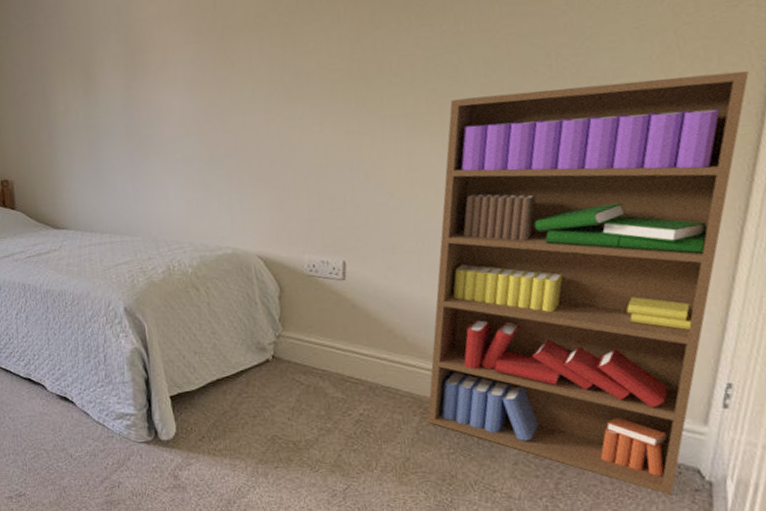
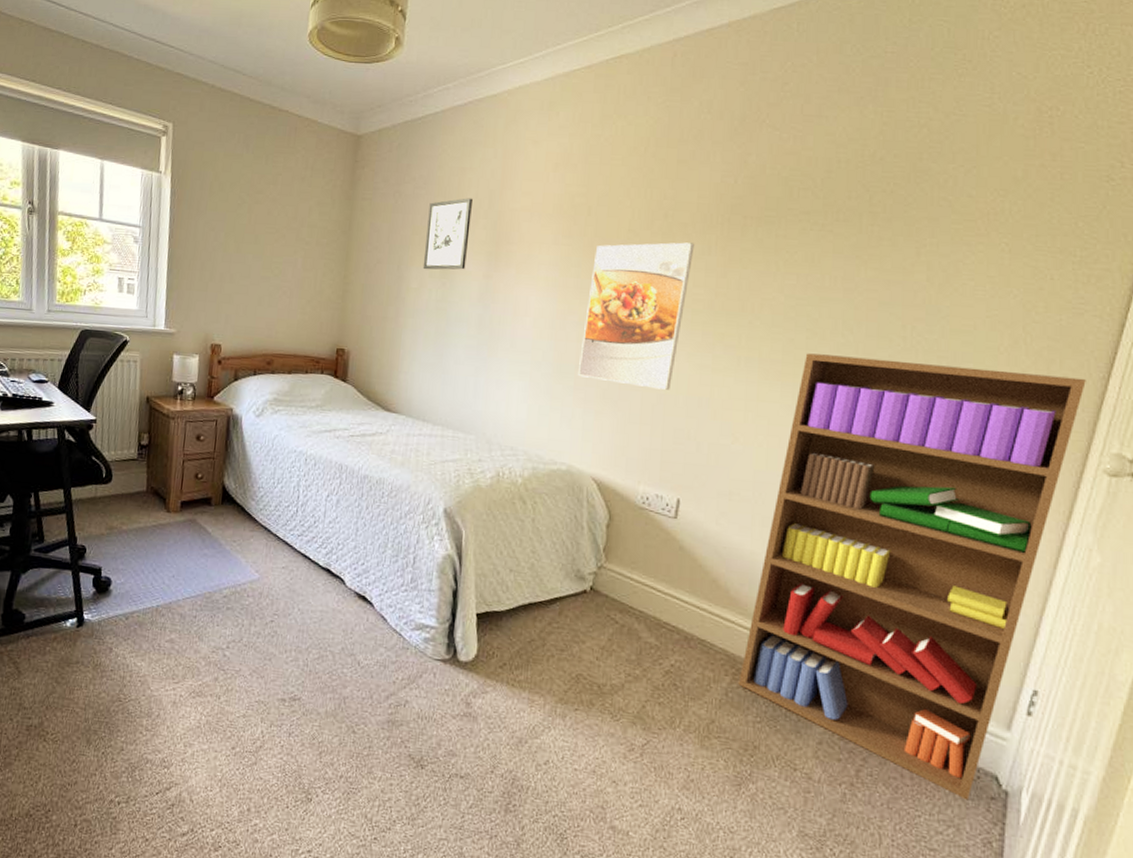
wall art: none [62,16,106,93] -> present [422,198,472,270]
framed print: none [227,15,324,165] -> present [577,242,695,390]

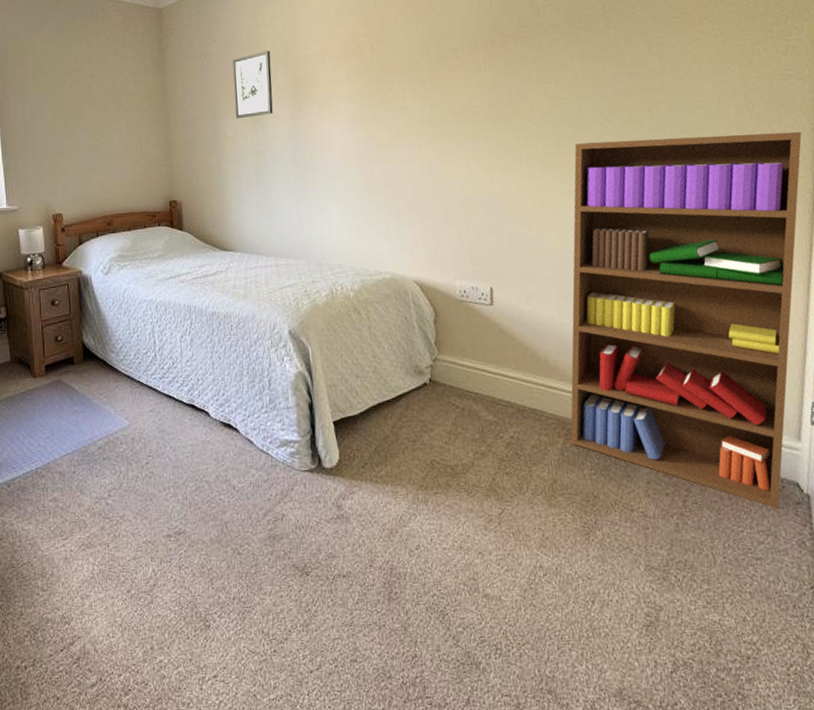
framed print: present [577,242,695,390] -> none [383,63,468,194]

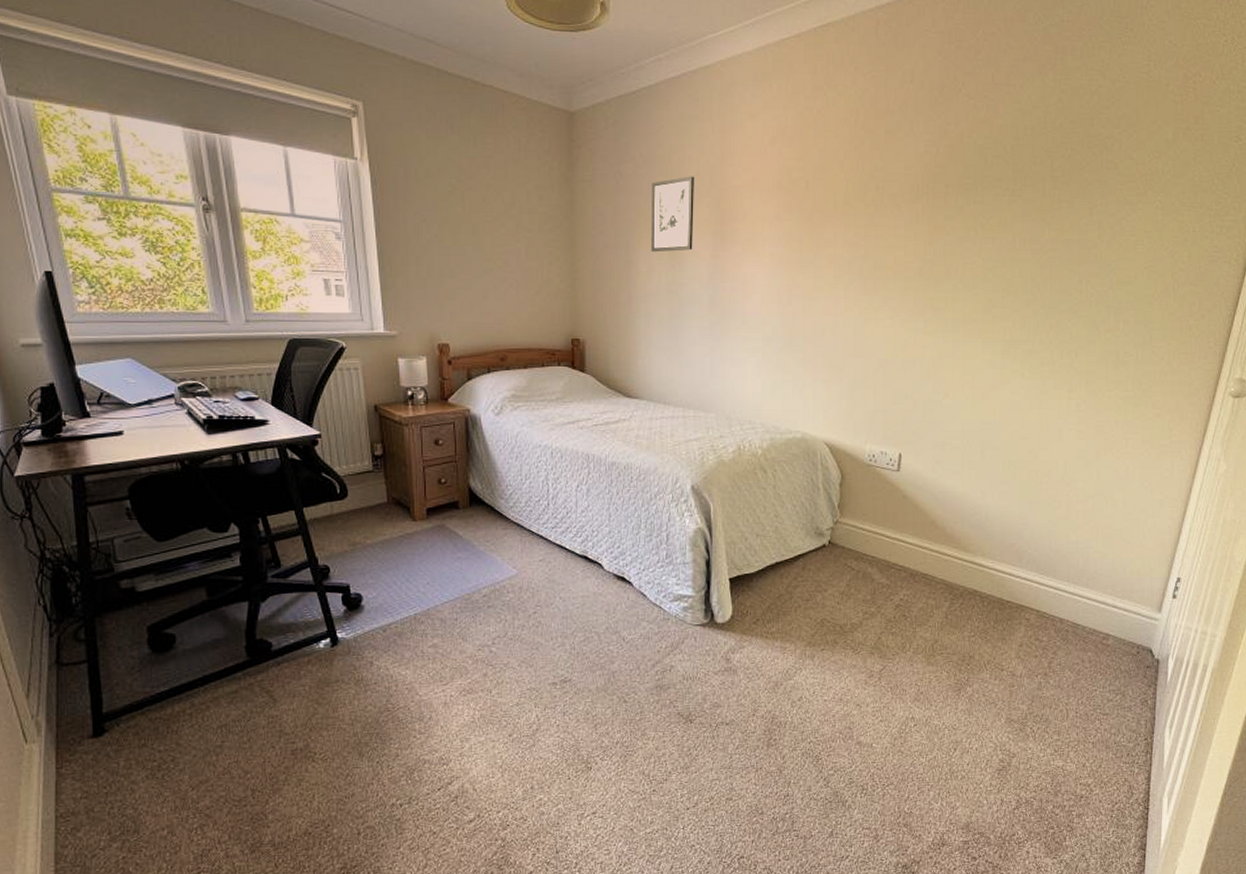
bookshelf: present [570,131,802,509] -> none [955,311,1218,672]

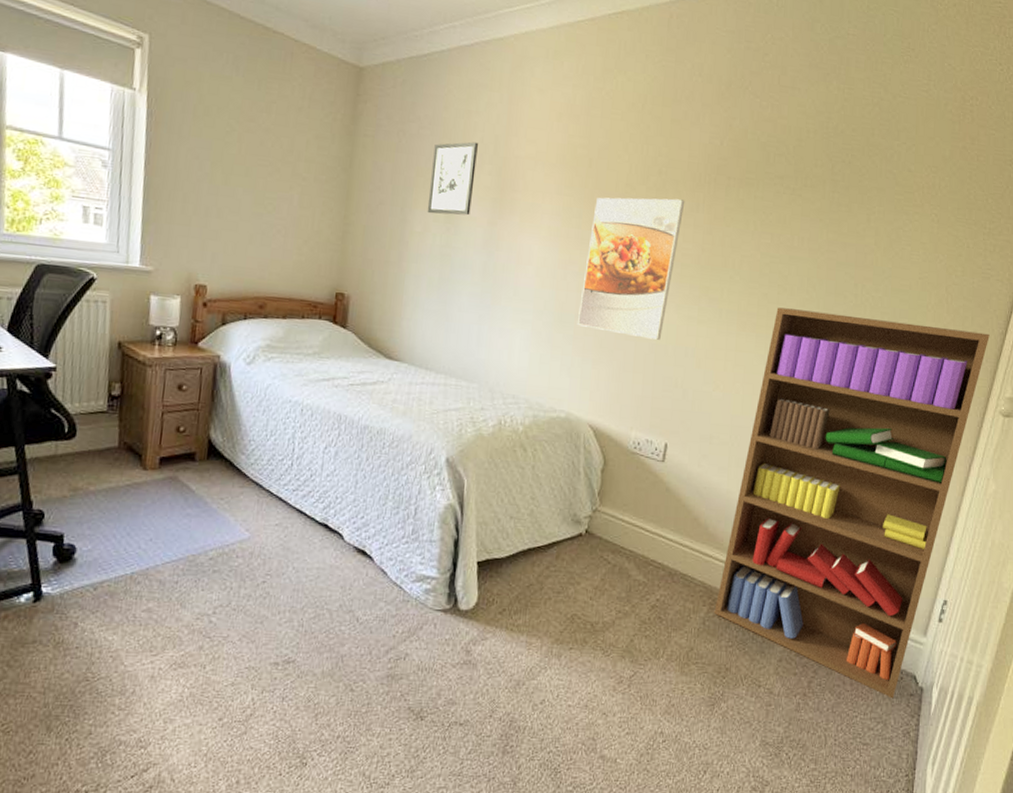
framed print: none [805,212,904,355] -> present [577,197,685,340]
bookshelf: none [955,311,1218,672] -> present [714,307,990,699]

